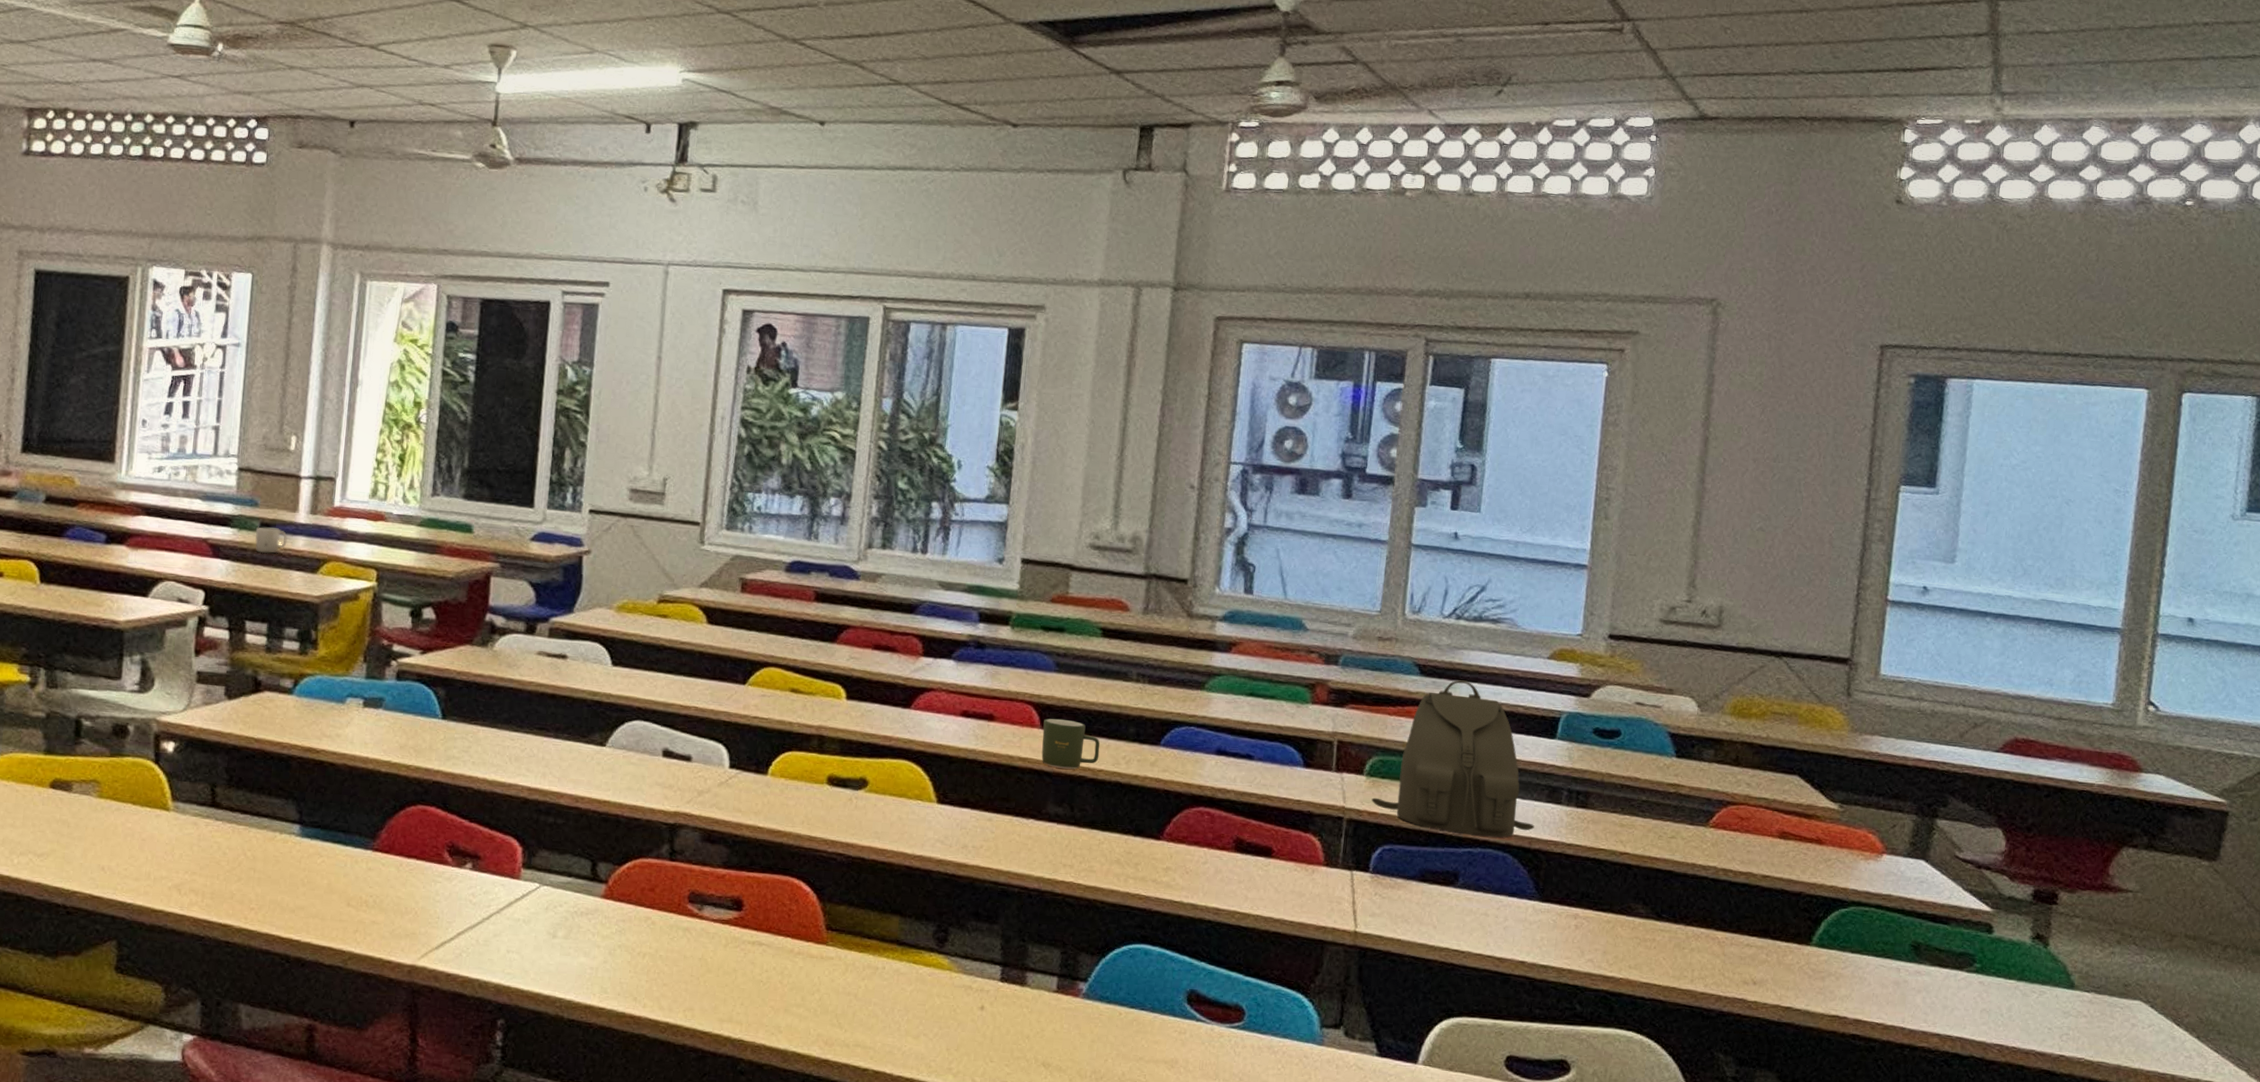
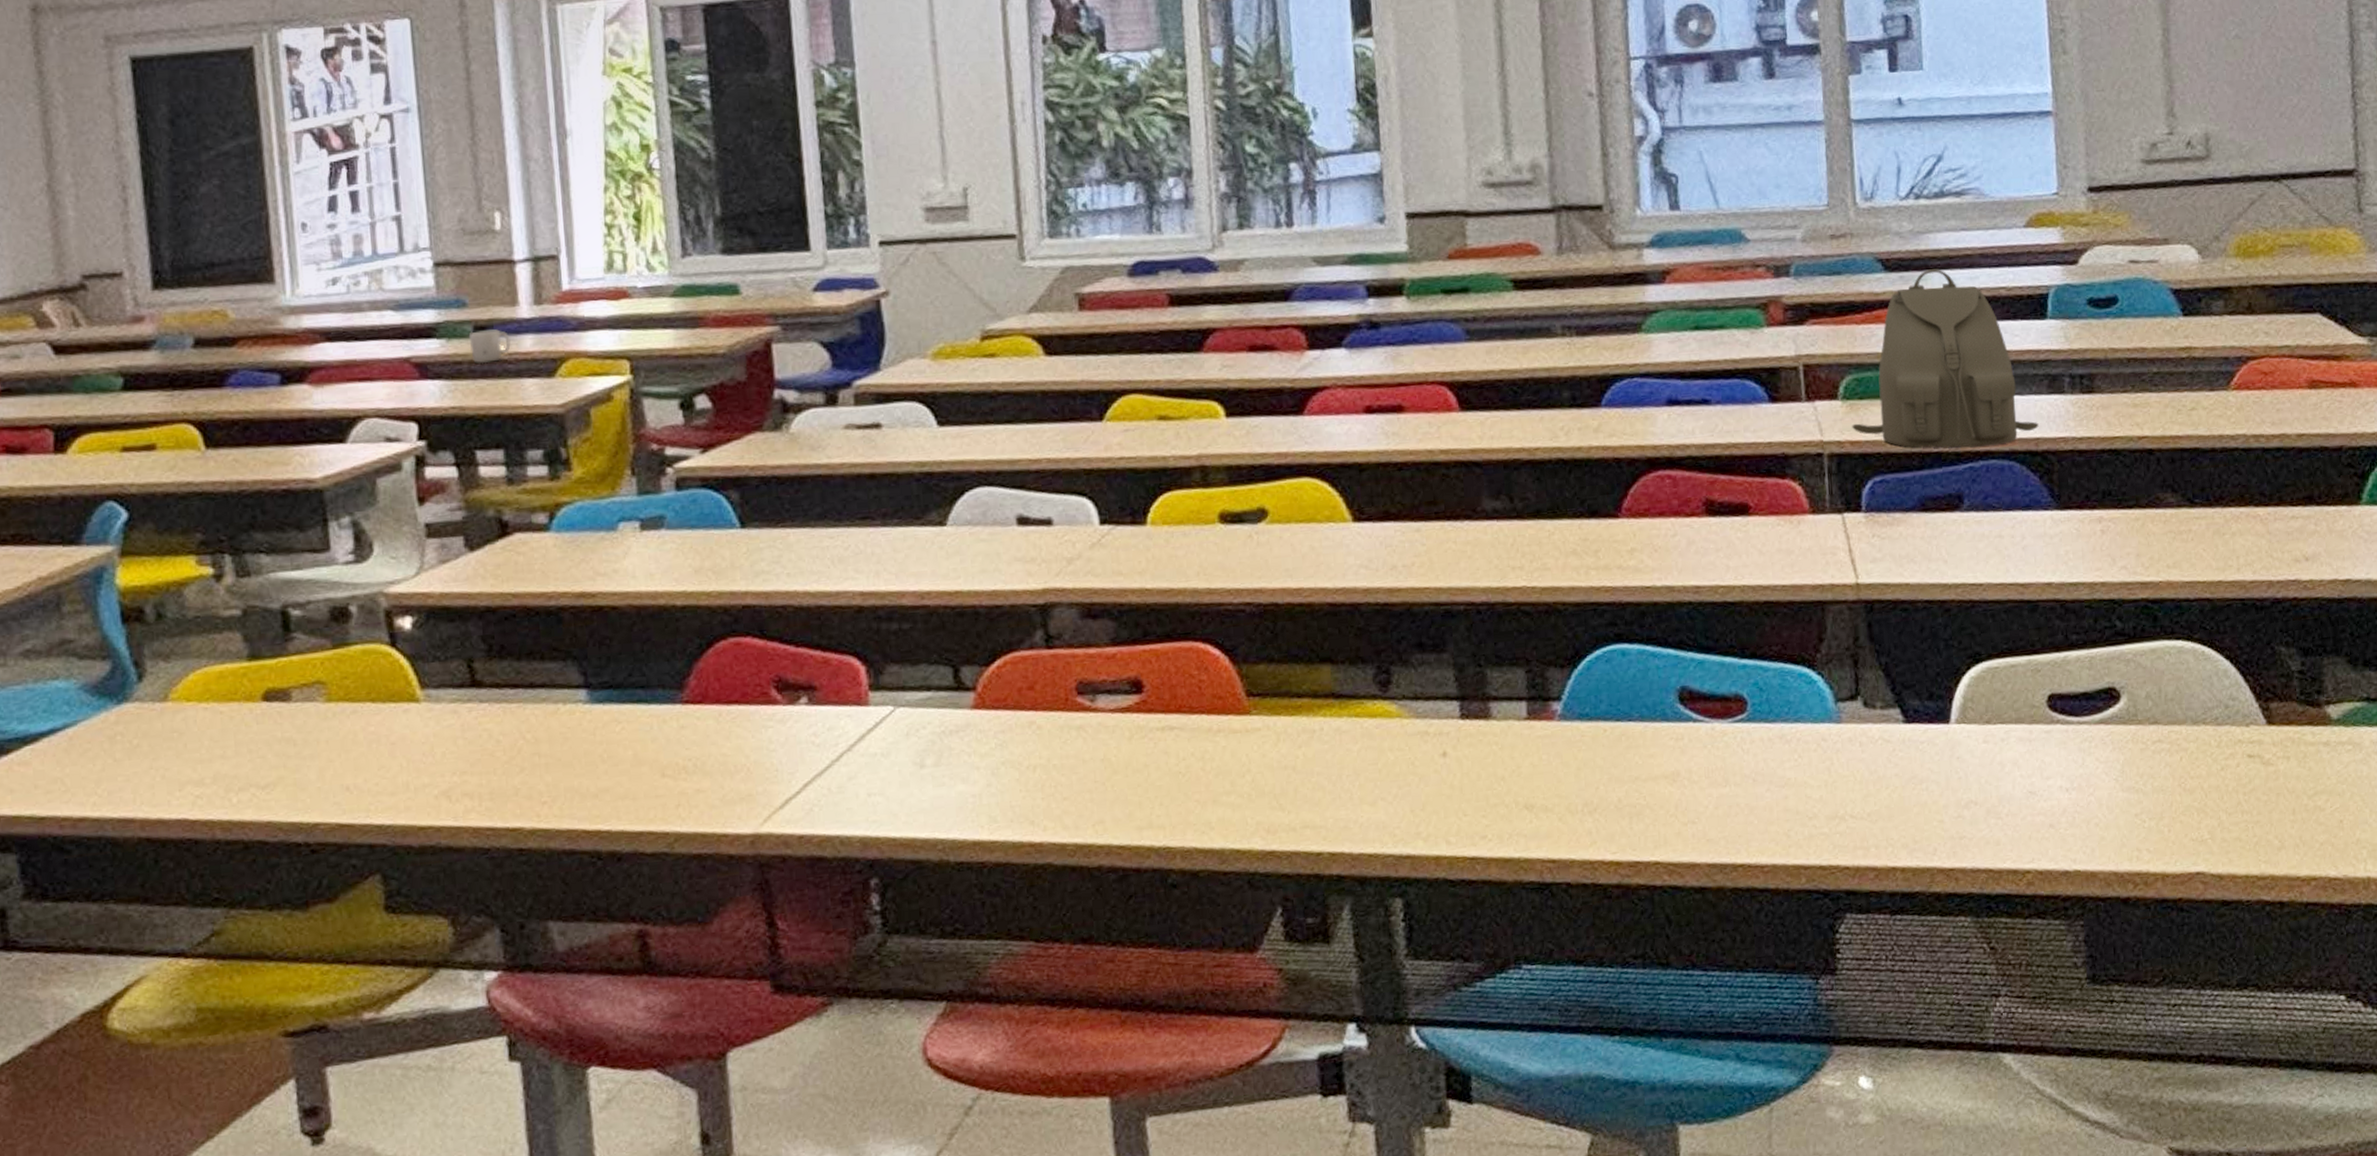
mug: present [1041,718,1100,770] -> none [1462,395,1533,455]

